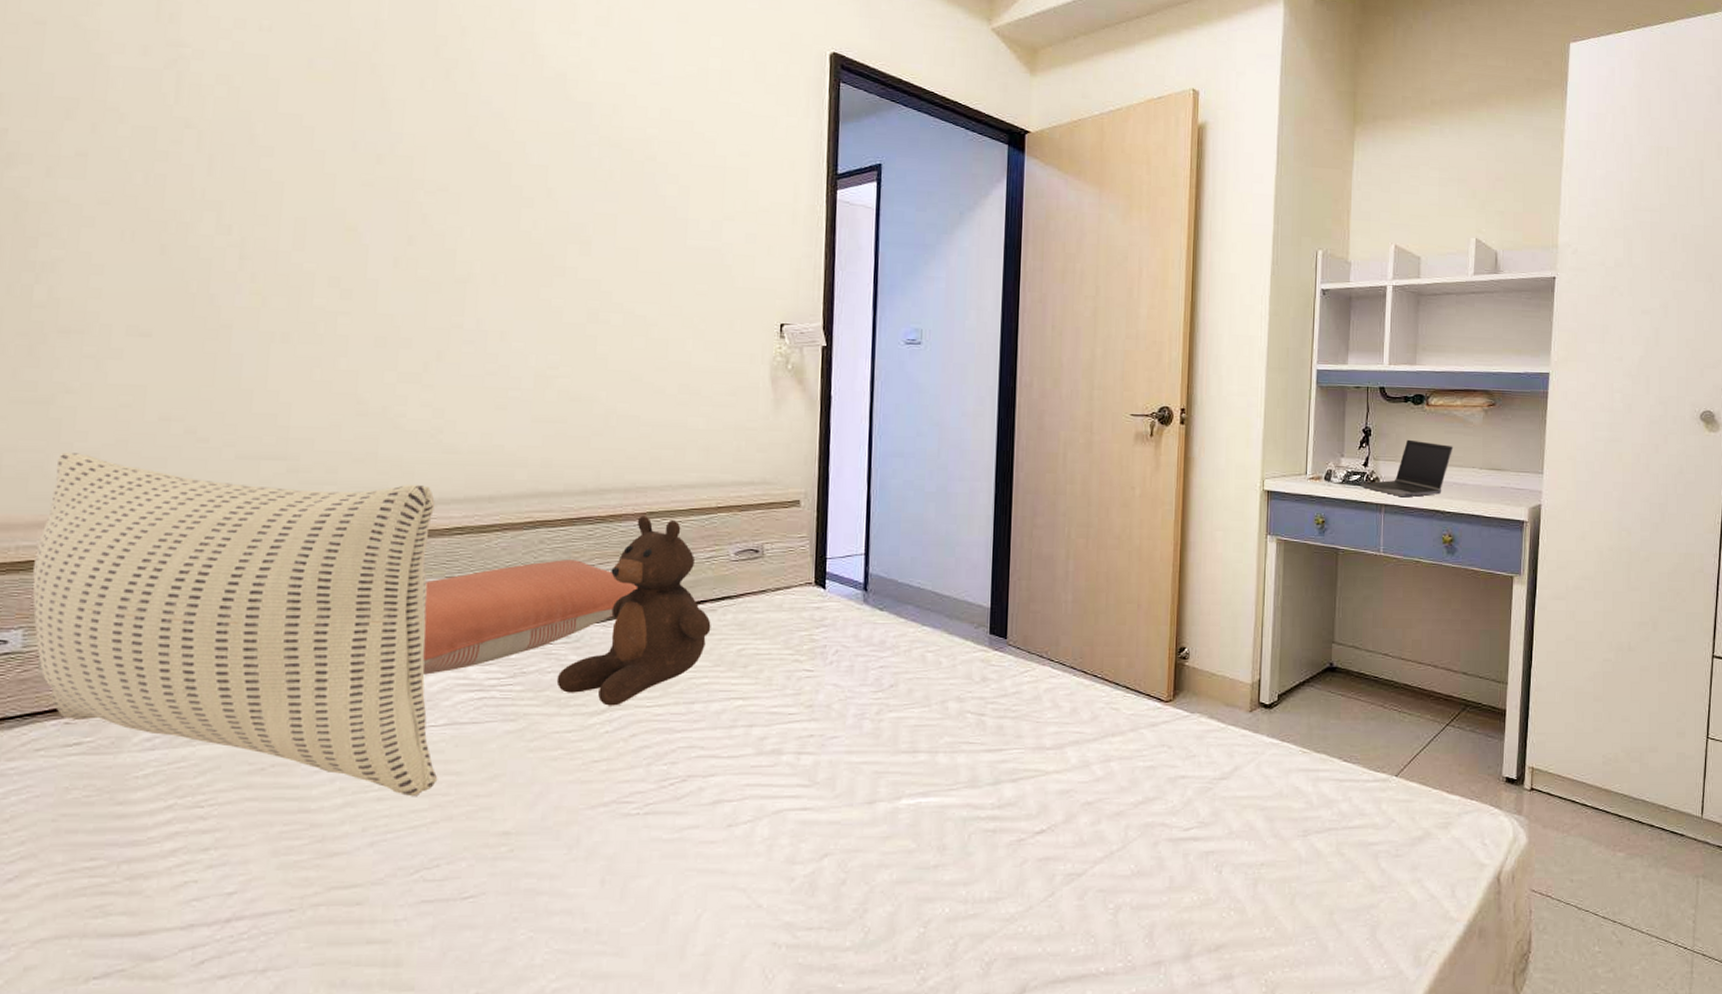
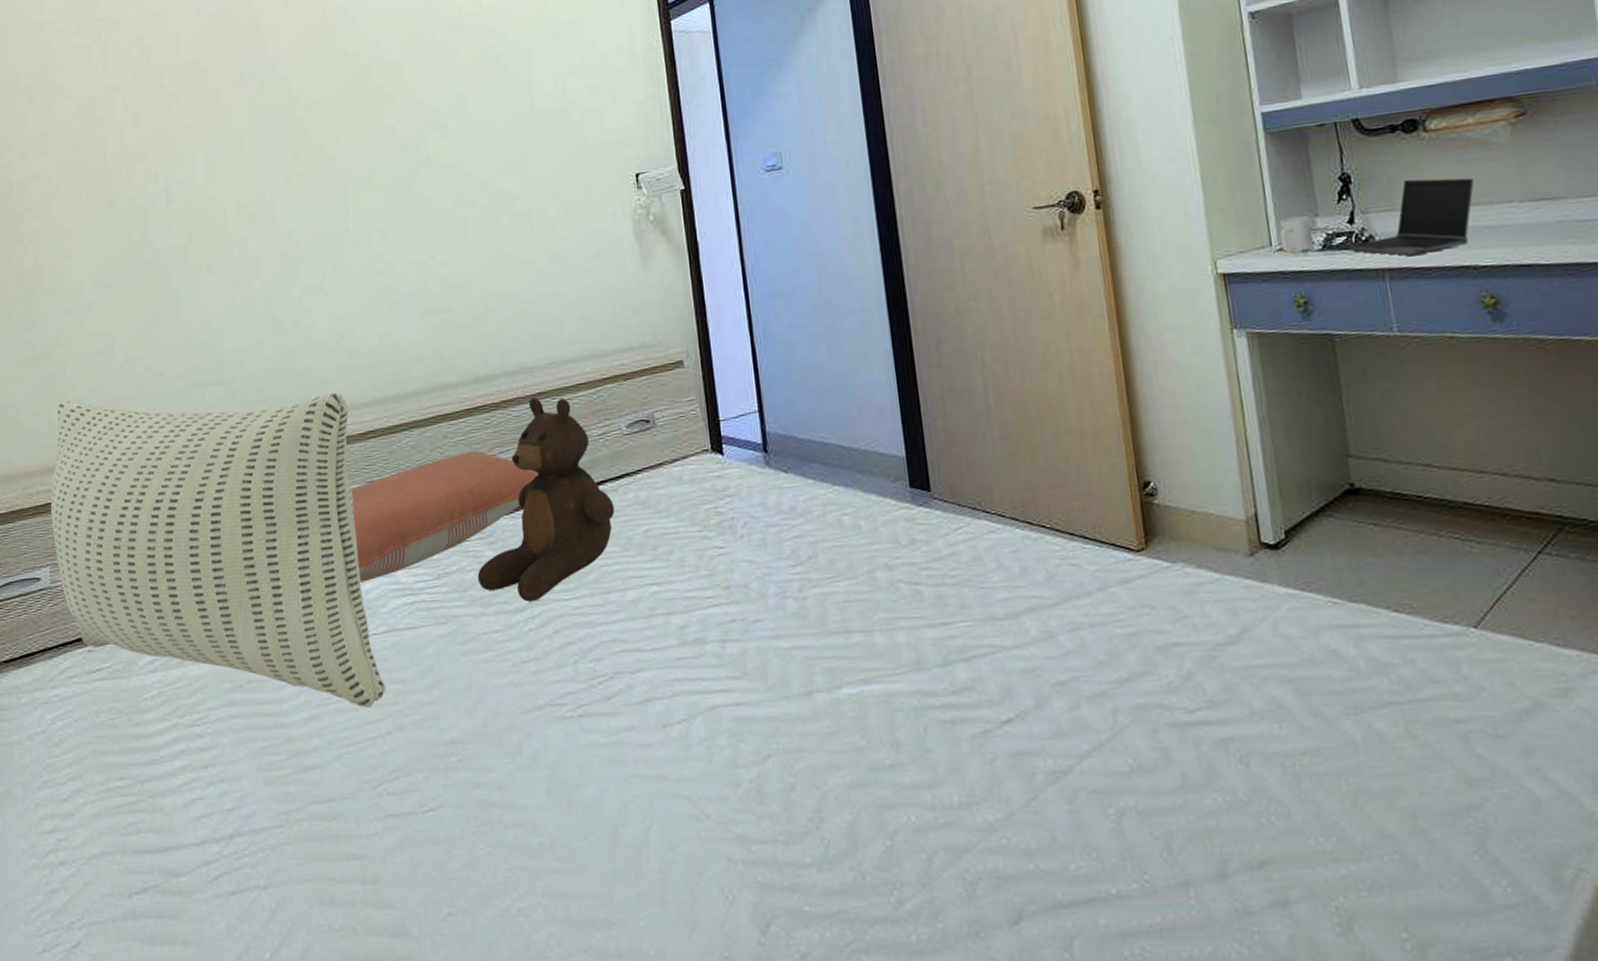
mug: none [1313,454,1339,483] -> present [1279,215,1315,253]

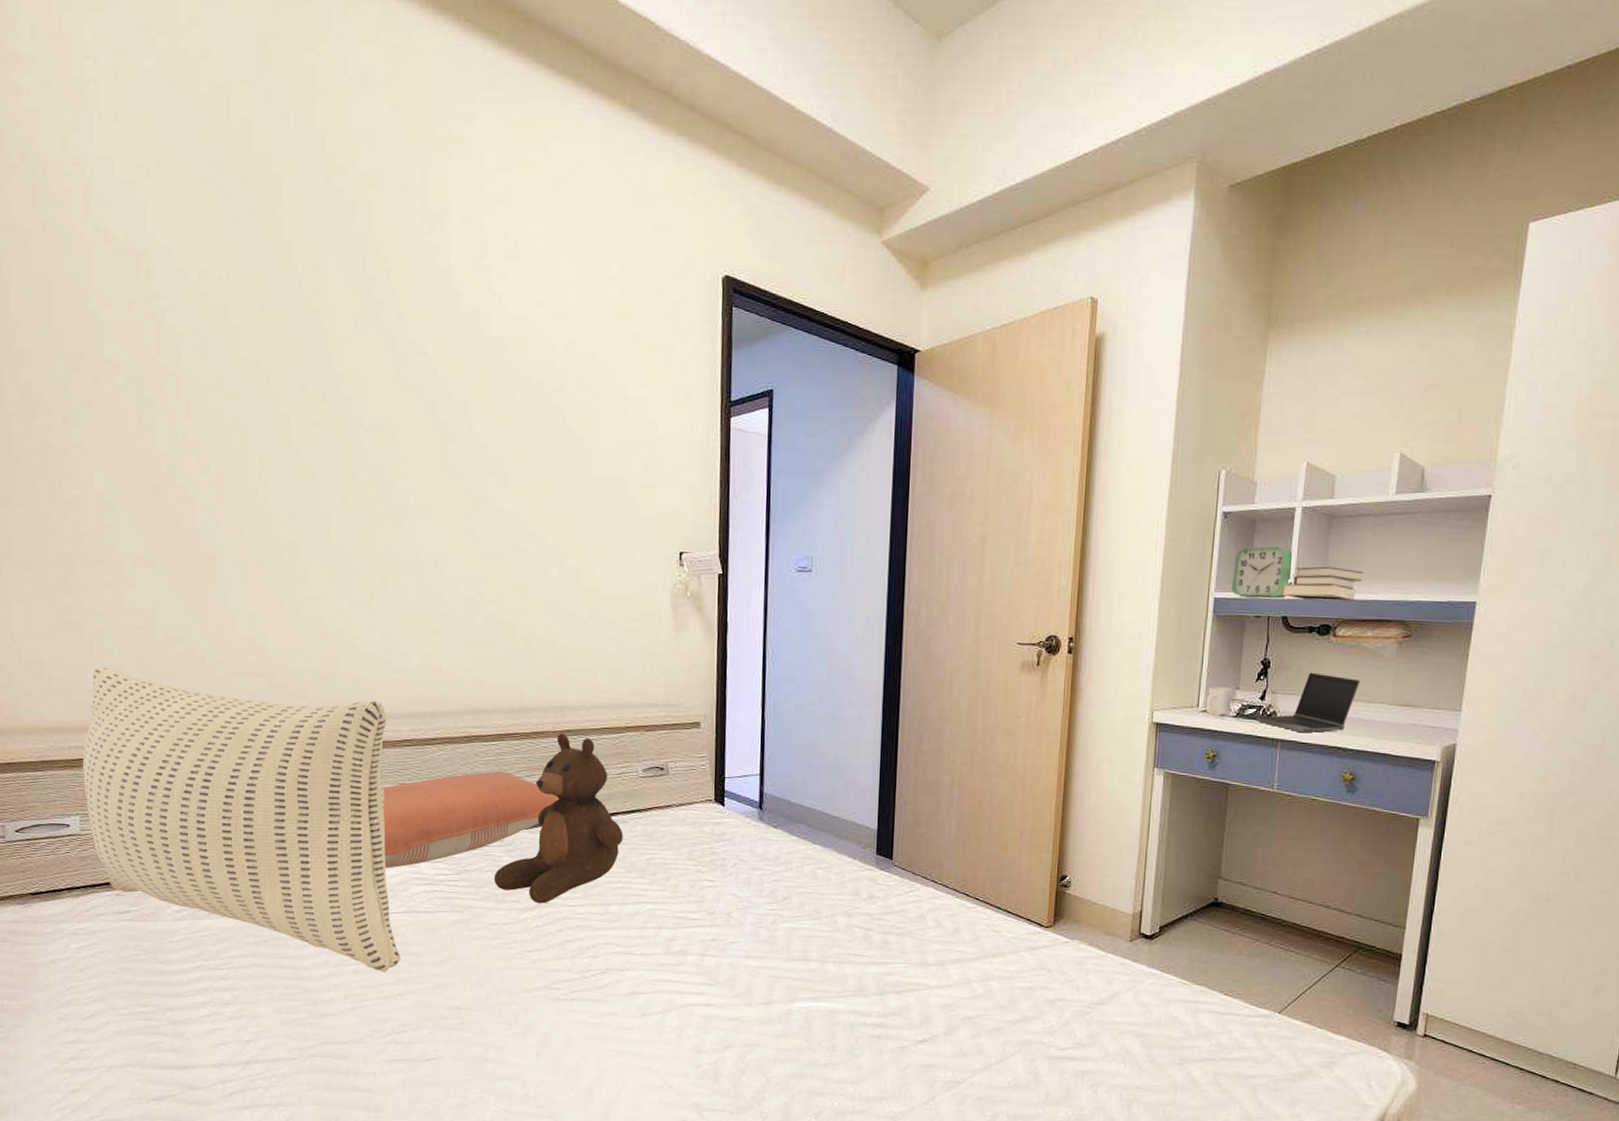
alarm clock: none [1275,38,1357,107] -> present [1231,546,1295,599]
books: none [1342,47,1443,96] -> present [1281,566,1364,601]

